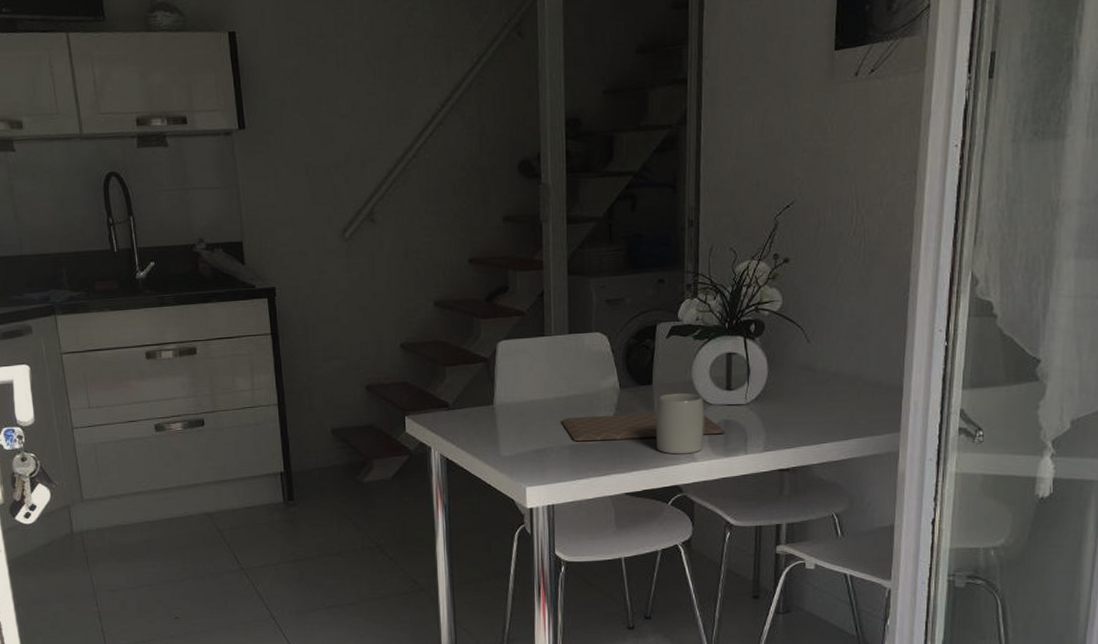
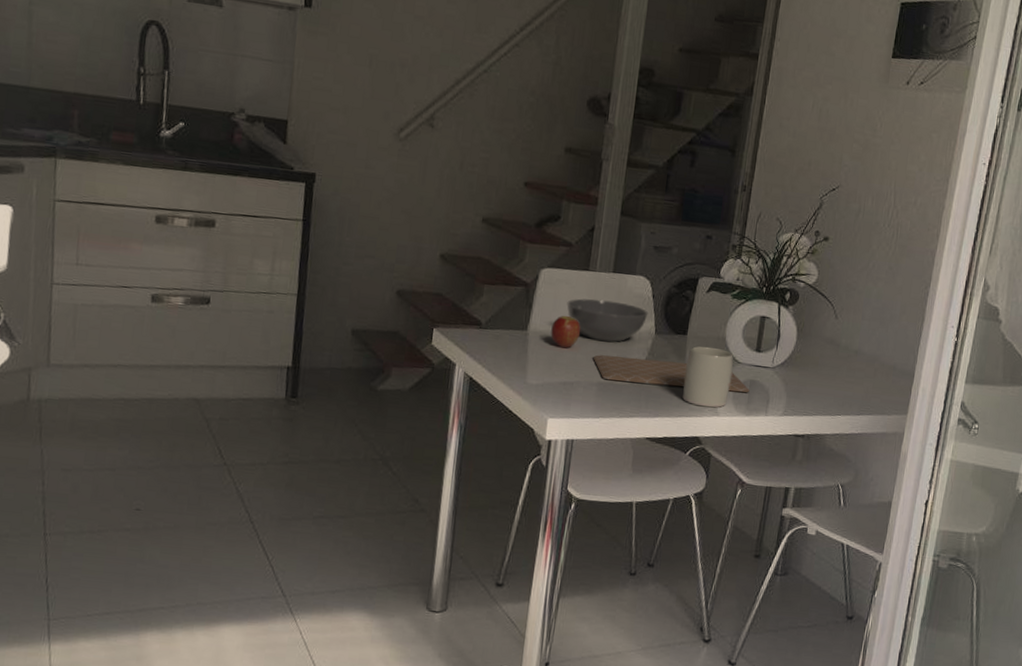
fruit: none [516,384,546,416] -> present [550,315,581,348]
bowl: none [528,362,610,404] -> present [566,298,649,343]

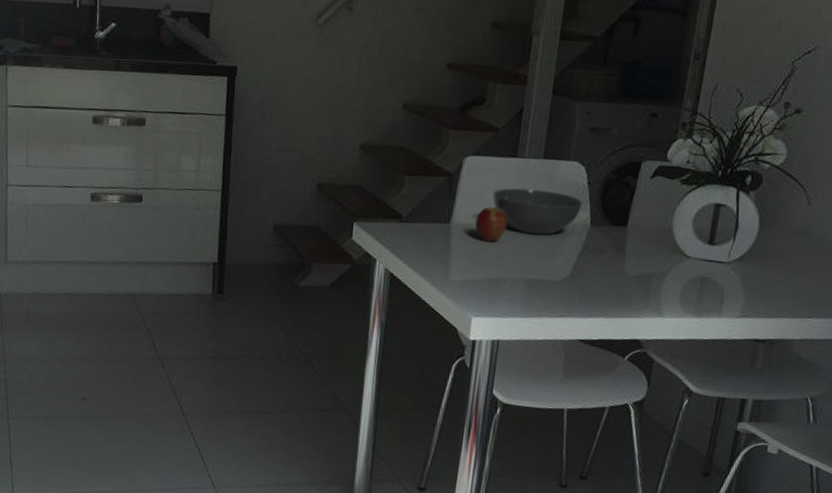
placemat: present [593,355,750,393] -> none [520,249,701,292]
mug: present [683,346,734,408] -> none [621,238,682,308]

